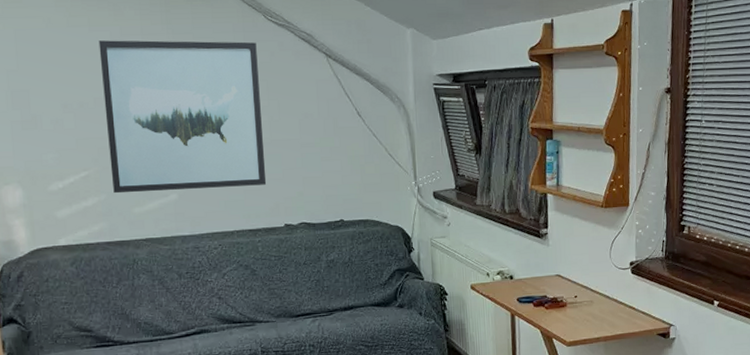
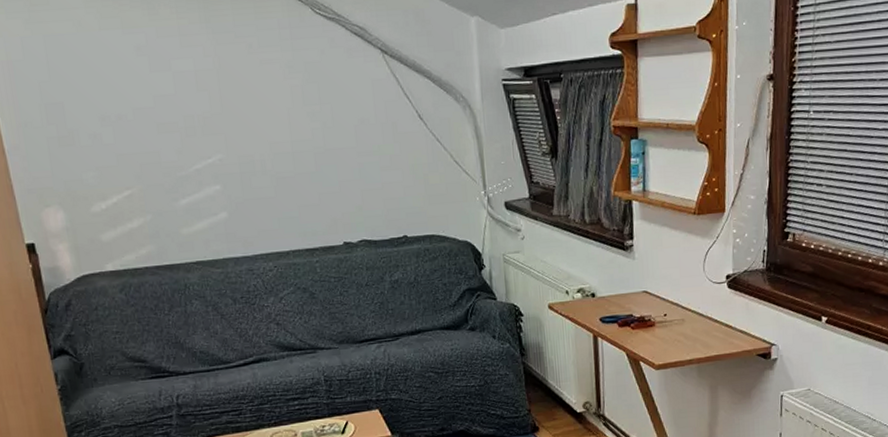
wall art: present [98,40,267,194] -> none [133,39,322,214]

